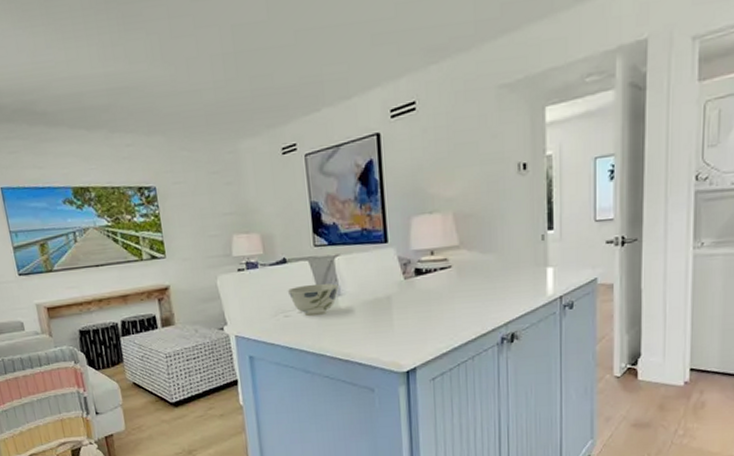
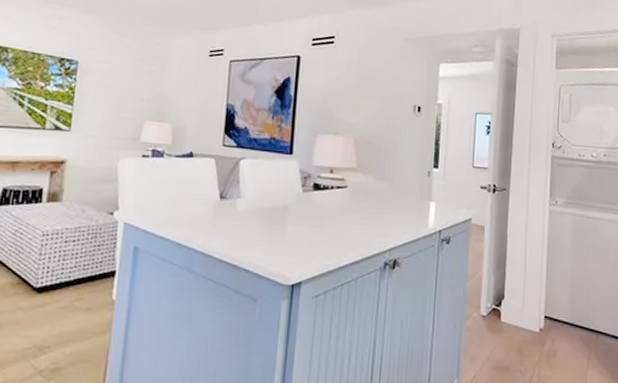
bowl: present [287,283,339,317] -> none [187,182,240,216]

